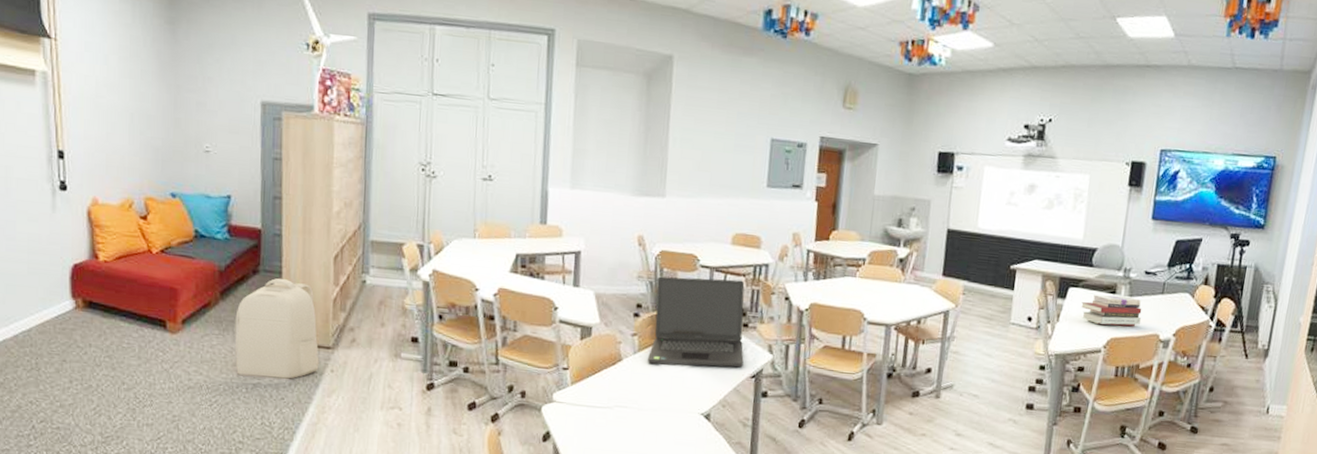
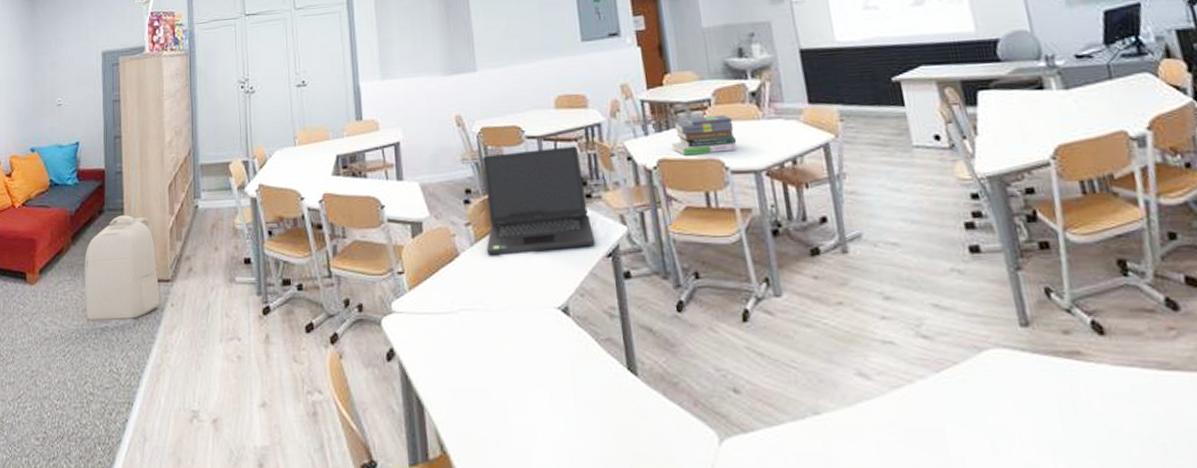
books: none [824,272,879,306] -> present [671,115,737,156]
books: present [1081,294,1142,327] -> none [1001,89,1093,132]

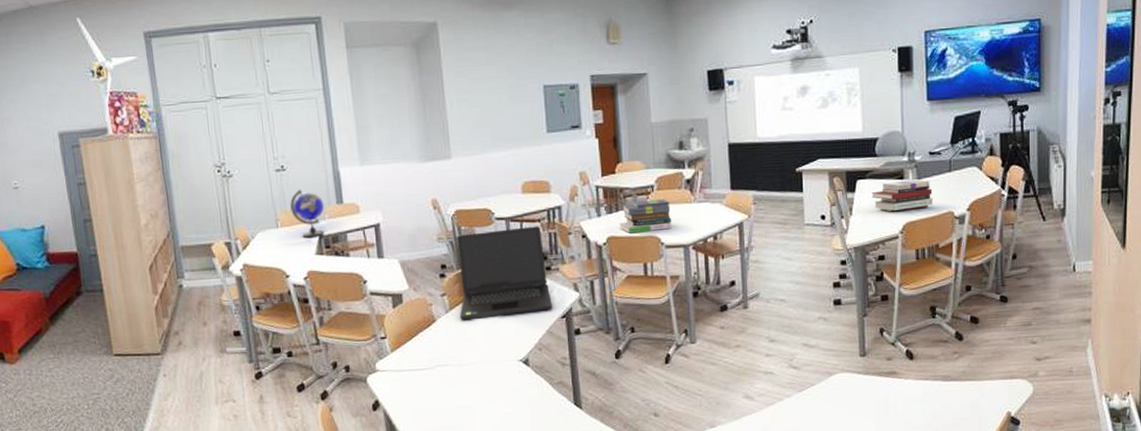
backpack: present [84,215,160,321] -> none [66,296,152,394]
globe: none [309,105,344,158] -> present [290,189,325,239]
books: none [1001,89,1093,132] -> present [871,179,933,212]

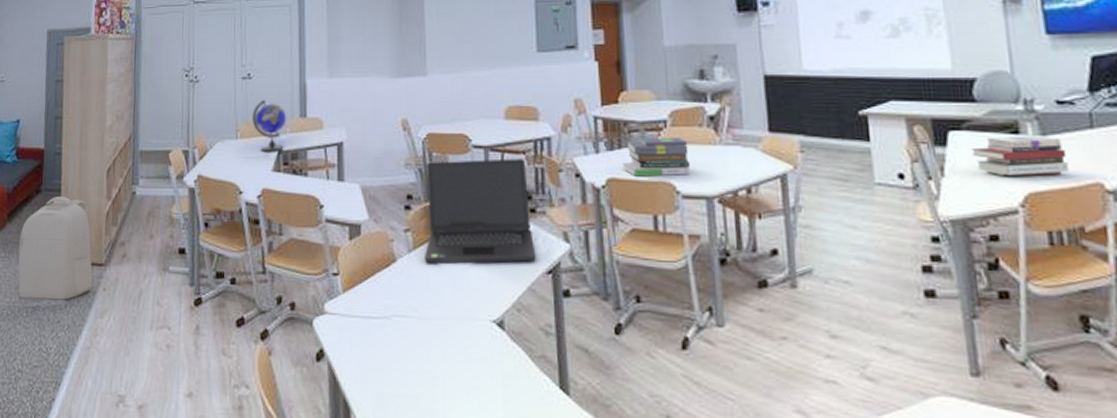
backpack: none [66,296,152,394] -> present [18,197,93,300]

